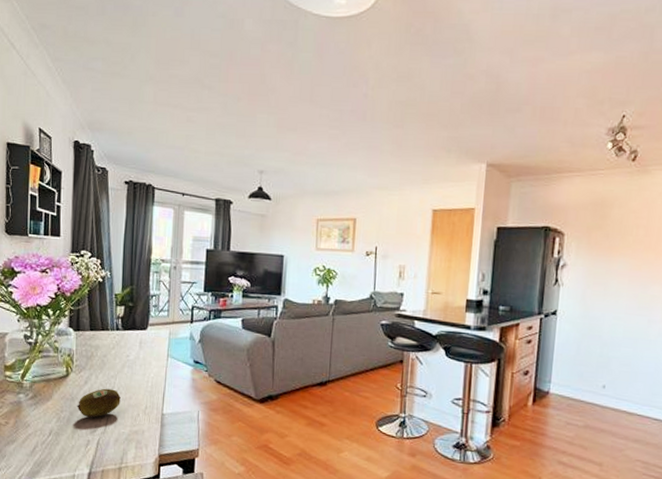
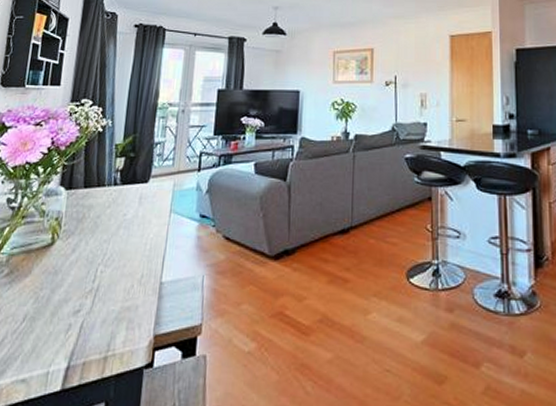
fruit: present [77,388,121,418] -> none [60,256,113,295]

